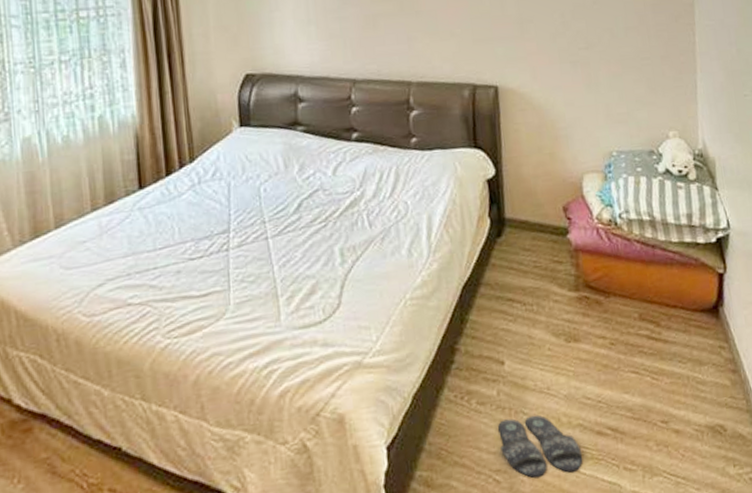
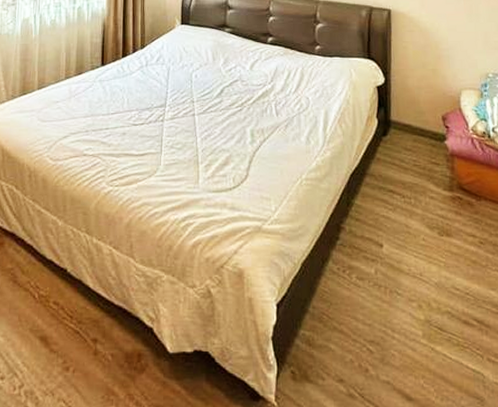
slippers: present [498,414,583,478] -> none [374,297,450,355]

